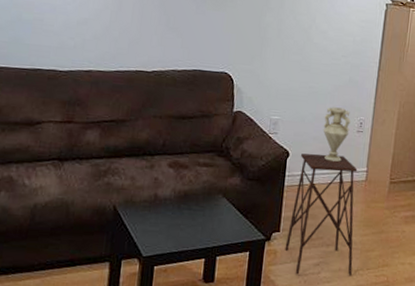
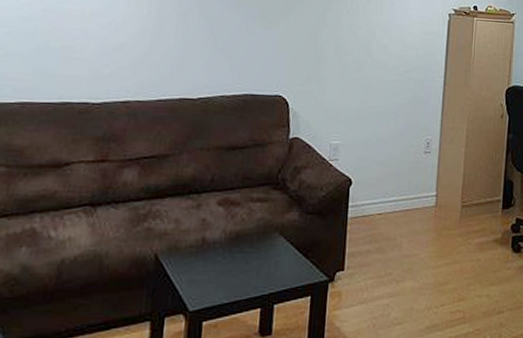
side table: present [285,153,358,275] -> none [350,179,427,318]
vase: present [322,107,351,162] -> none [387,127,417,187]

